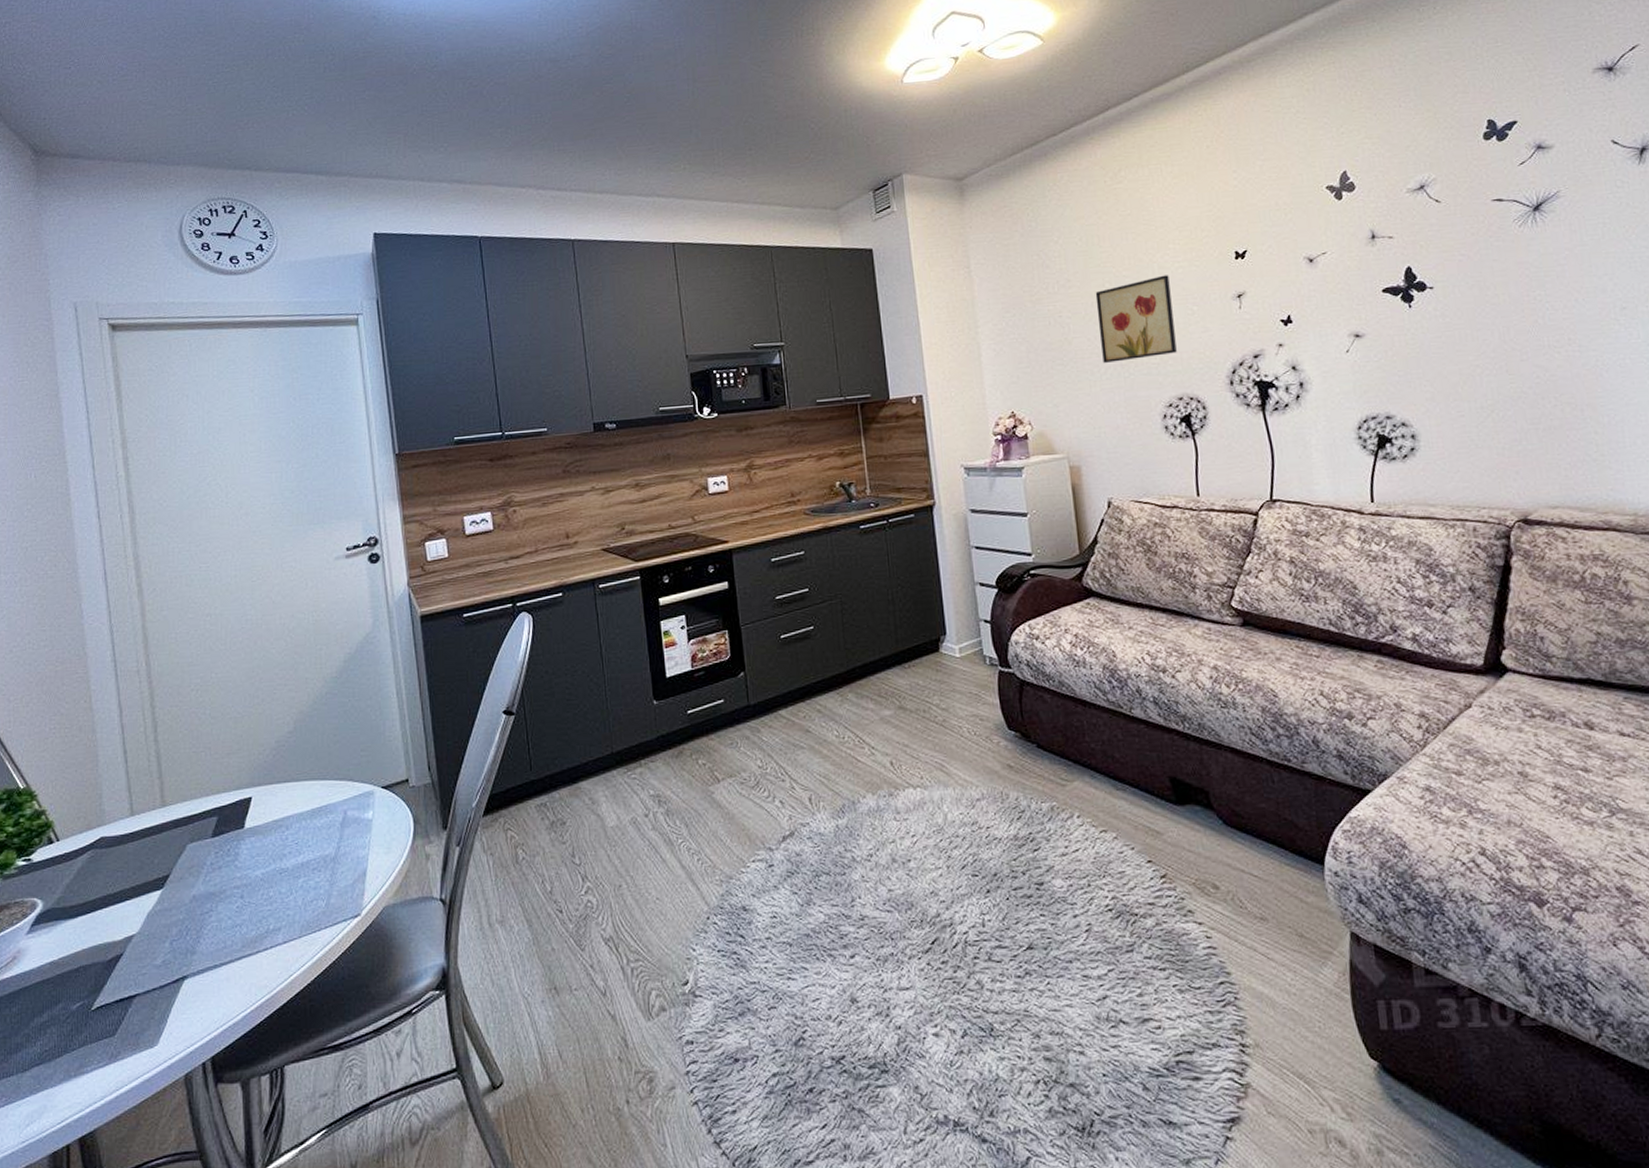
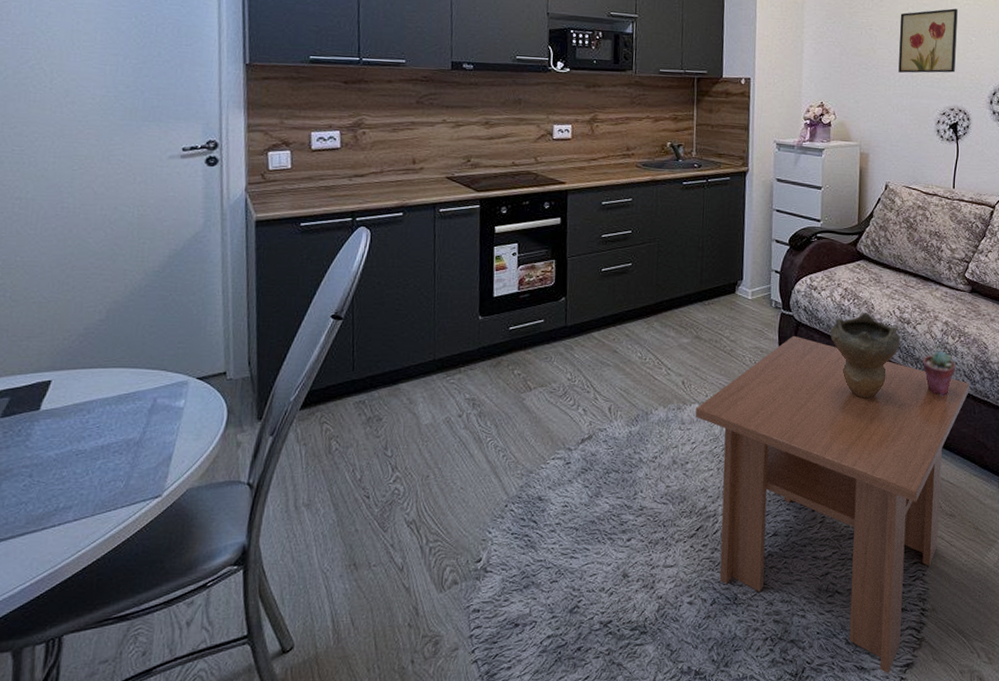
coffee table: none [910,697,1261,1132] -> present [695,335,969,674]
decorative bowl: none [1063,662,1159,771] -> present [830,313,901,399]
potted succulent: none [1191,702,1238,762] -> present [923,350,956,396]

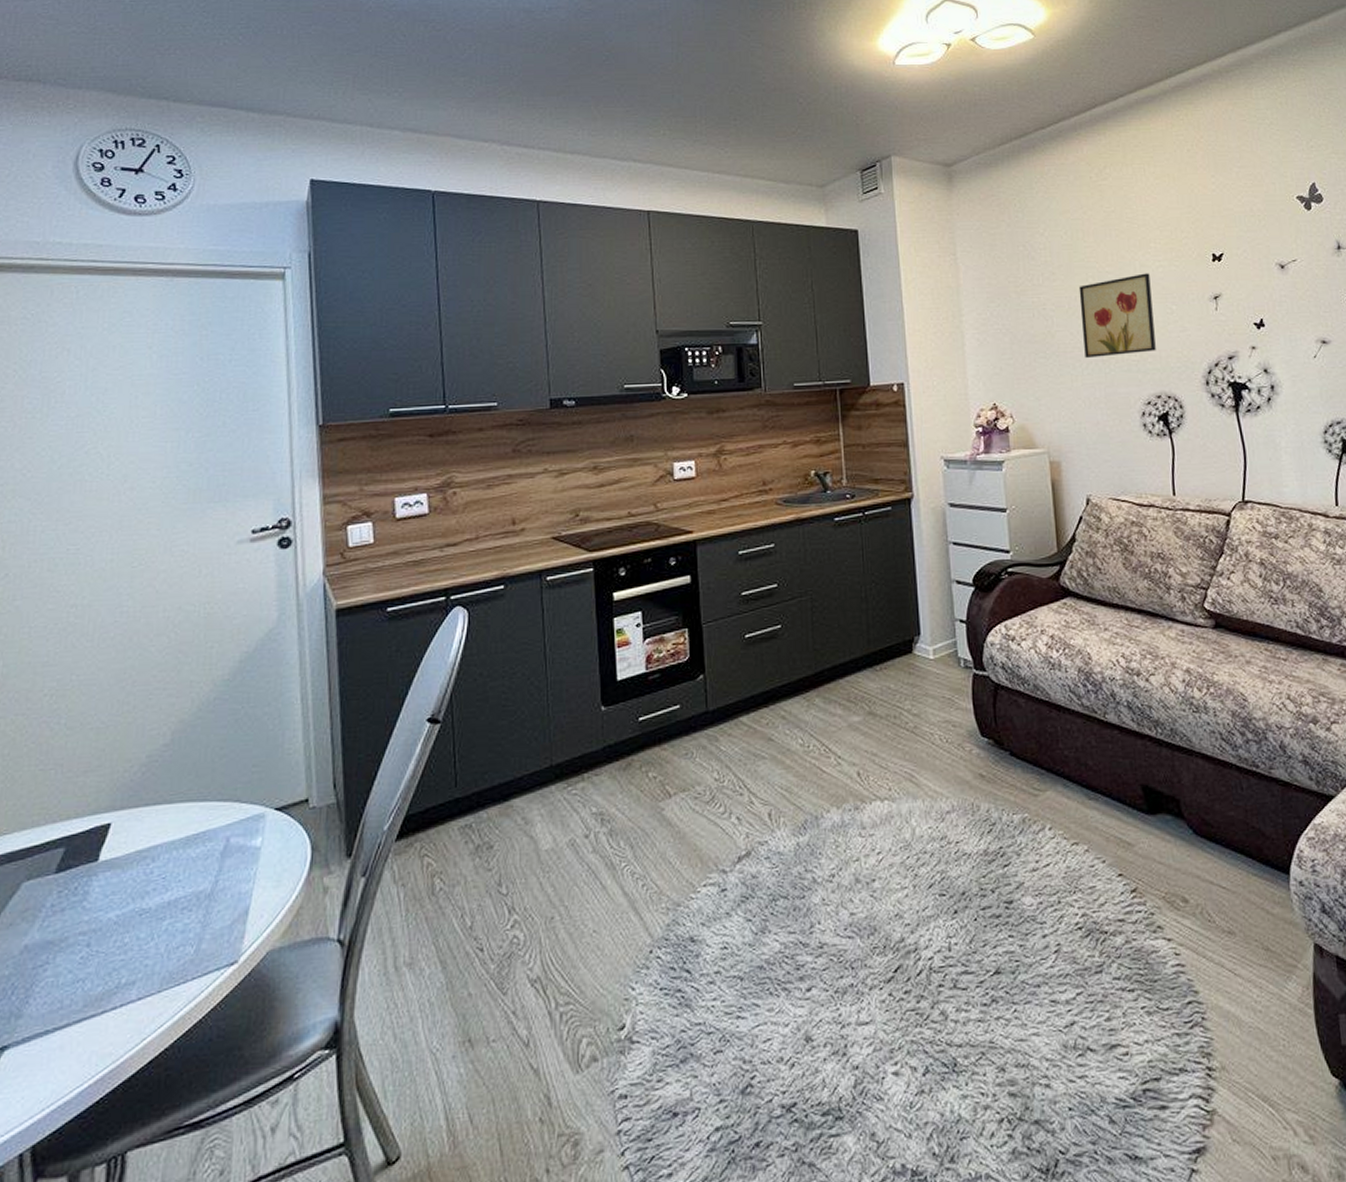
coffee table: present [695,335,969,674] -> none [877,702,1231,1165]
decorative bowl: present [830,313,901,399] -> none [1038,665,1133,779]
potted succulent: present [923,350,956,396] -> none [1164,707,1209,768]

